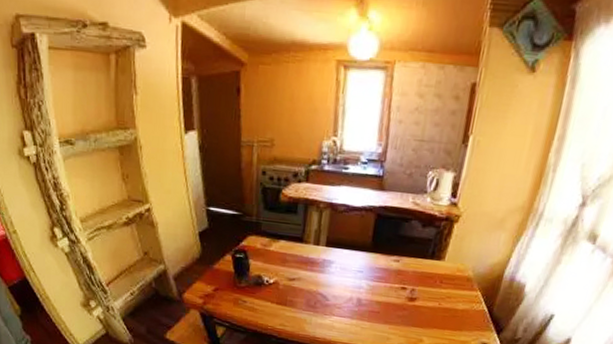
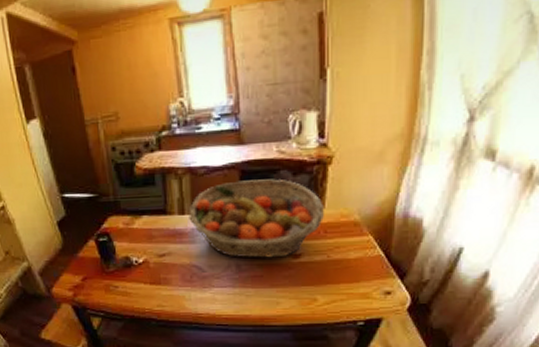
fruit basket: none [322,223,444,299] -> present [189,179,324,259]

